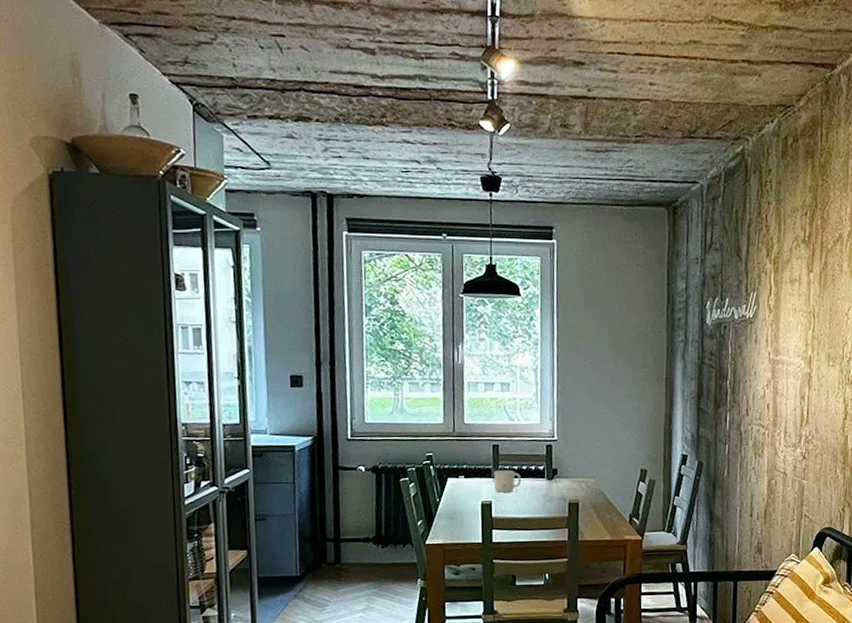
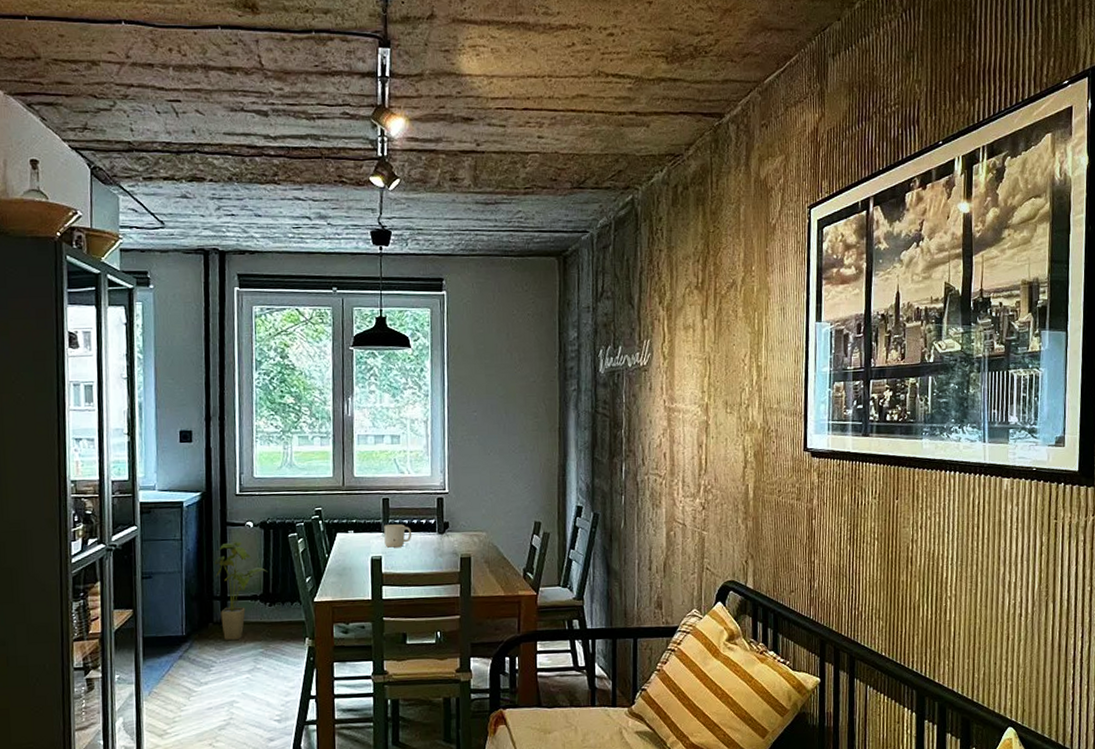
house plant: none [327,484,381,580] -> present [214,541,268,640]

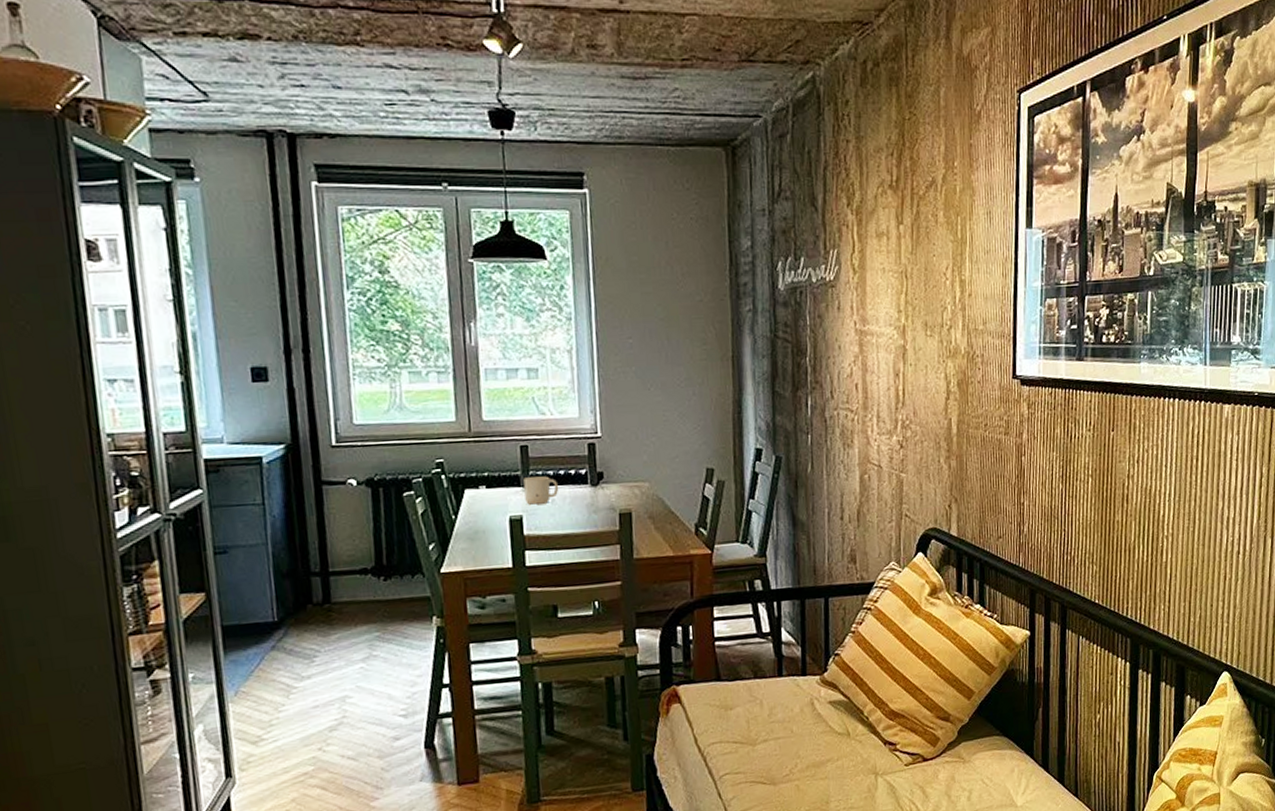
house plant: present [214,541,268,640] -> none [309,503,380,624]

